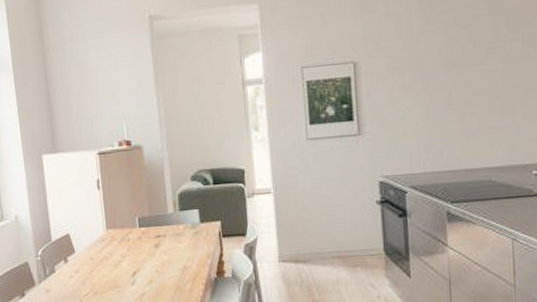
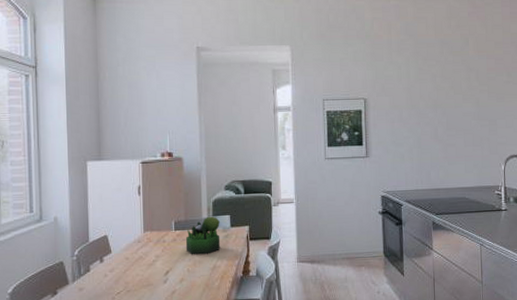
plant: none [151,211,191,255] -> present [185,216,221,255]

